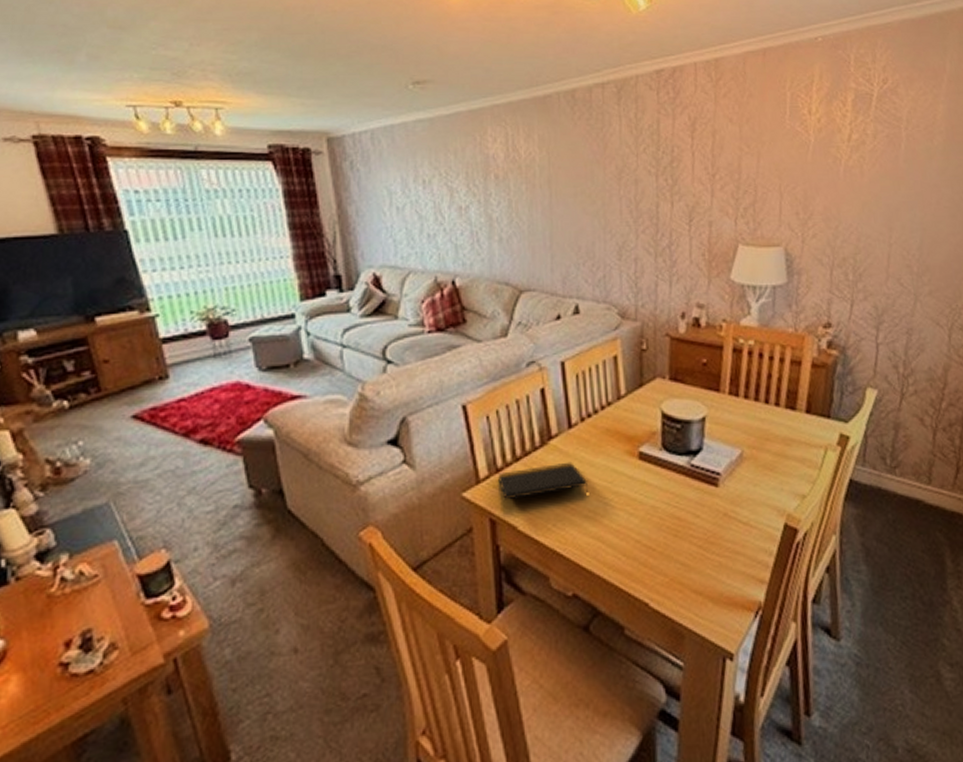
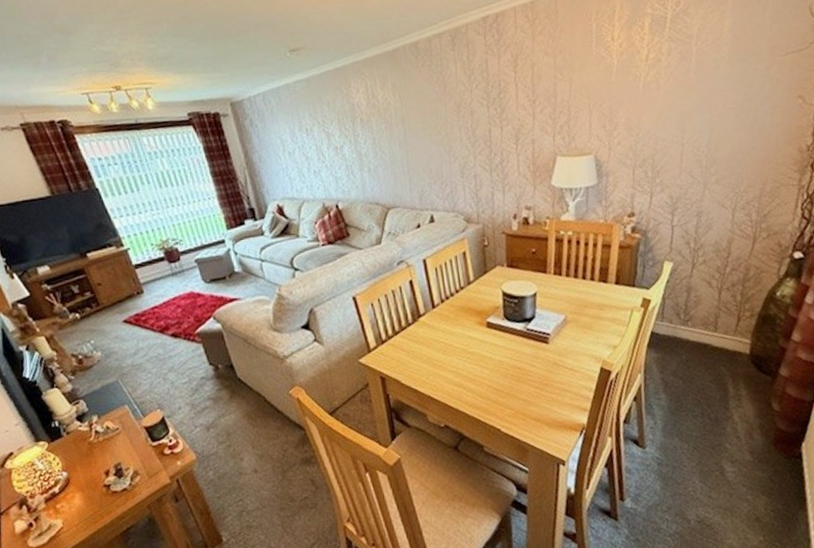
notepad: present [497,461,588,501] -> none [383,332,450,363]

